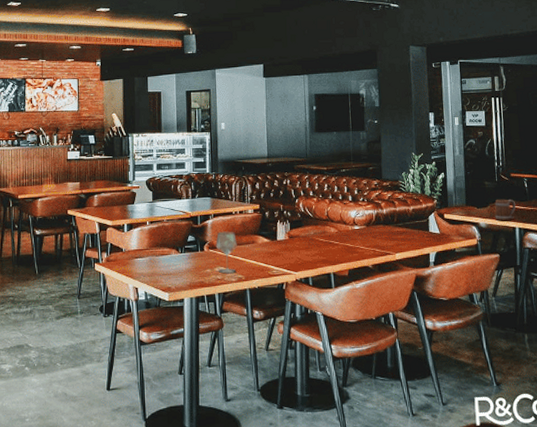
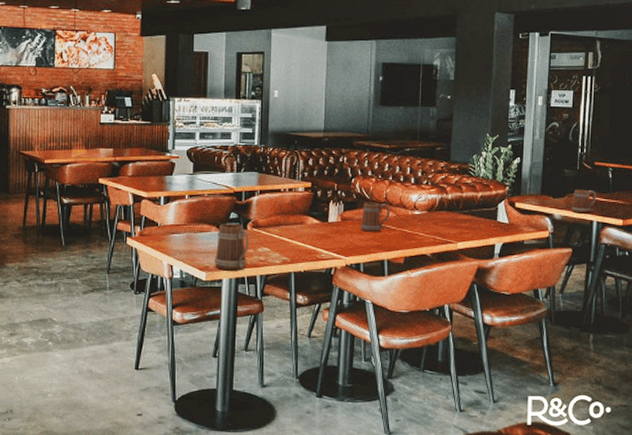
beer mug: none [176,245,206,291] -> present [215,223,249,271]
wine glass: present [215,231,238,274] -> none [260,209,285,255]
beer mug: none [307,220,332,249] -> present [361,202,390,233]

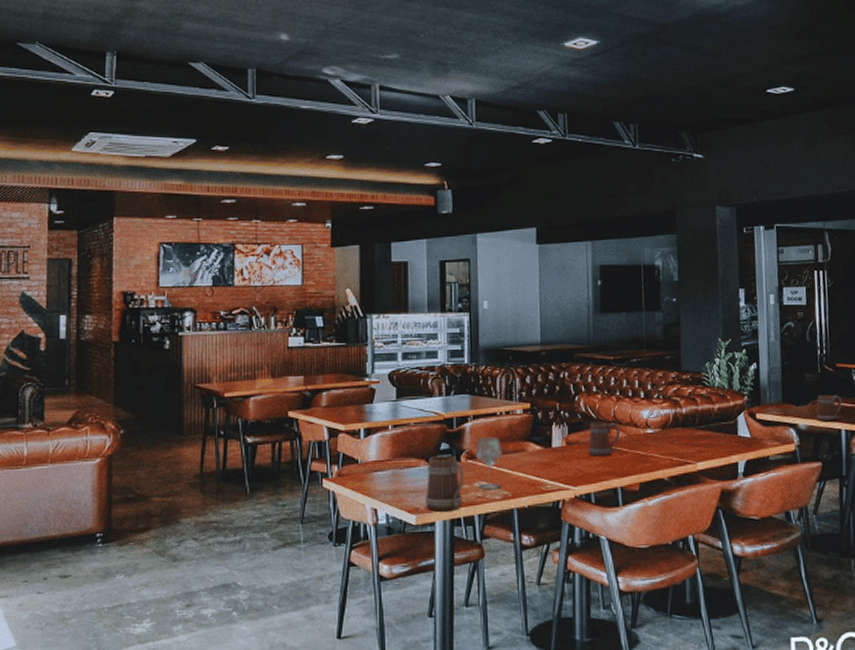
wine glass: none [260,209,285,255] -> present [475,436,503,490]

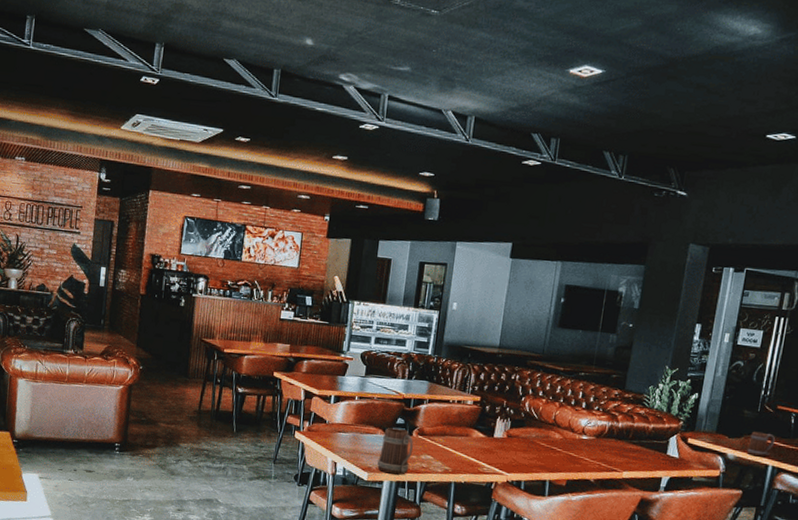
wine glass: present [475,436,503,490] -> none [425,418,450,464]
beer mug: present [589,422,620,457] -> none [526,421,558,453]

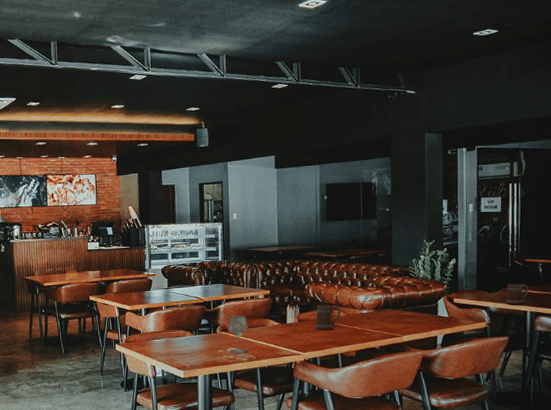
beer mug: present [377,427,413,475] -> none [190,328,219,369]
wine glass: none [425,418,450,464] -> present [227,315,249,354]
beer mug: none [526,421,558,453] -> present [316,304,341,331]

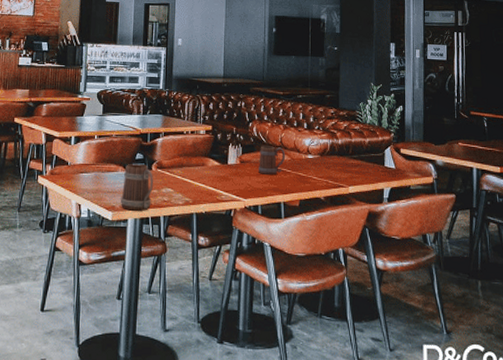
beer mug: none [190,328,219,369] -> present [121,163,153,211]
wine glass: present [227,315,249,354] -> none [164,151,187,196]
beer mug: present [506,283,528,306] -> none [452,137,474,161]

